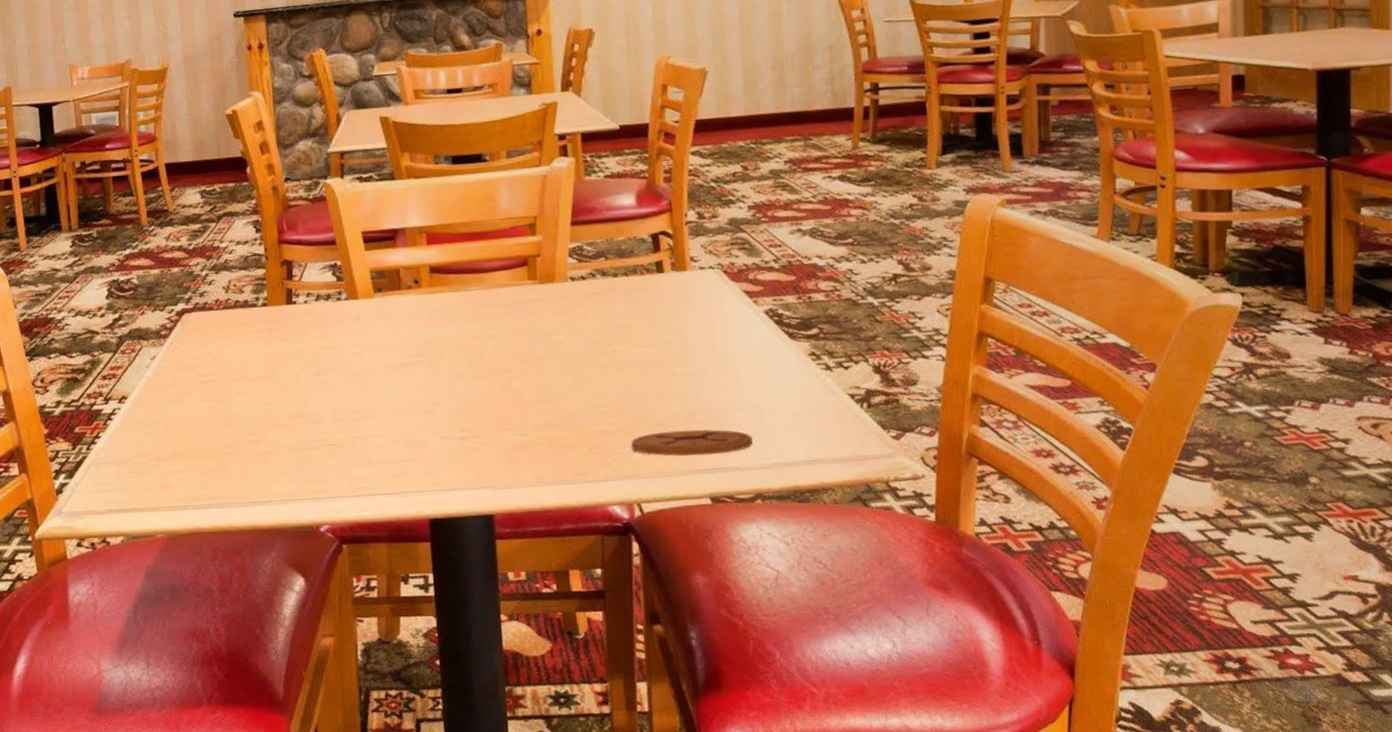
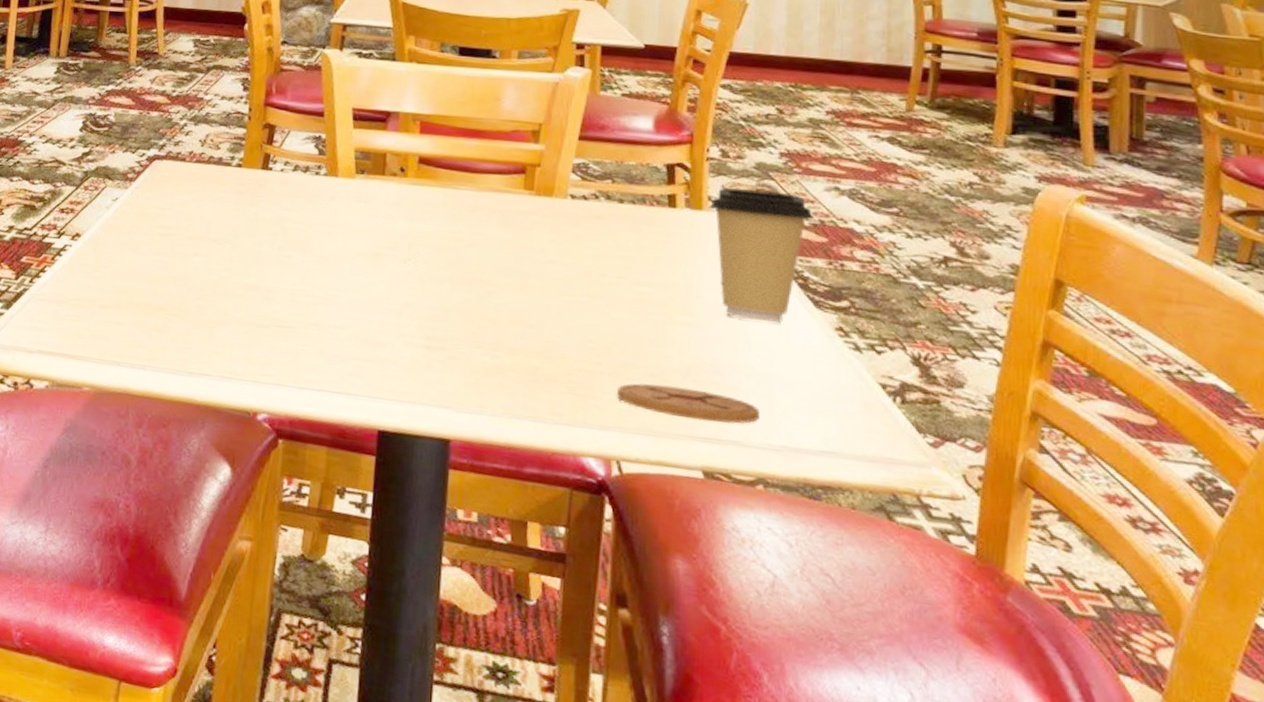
coffee cup: none [692,242,782,361] -> present [708,188,813,323]

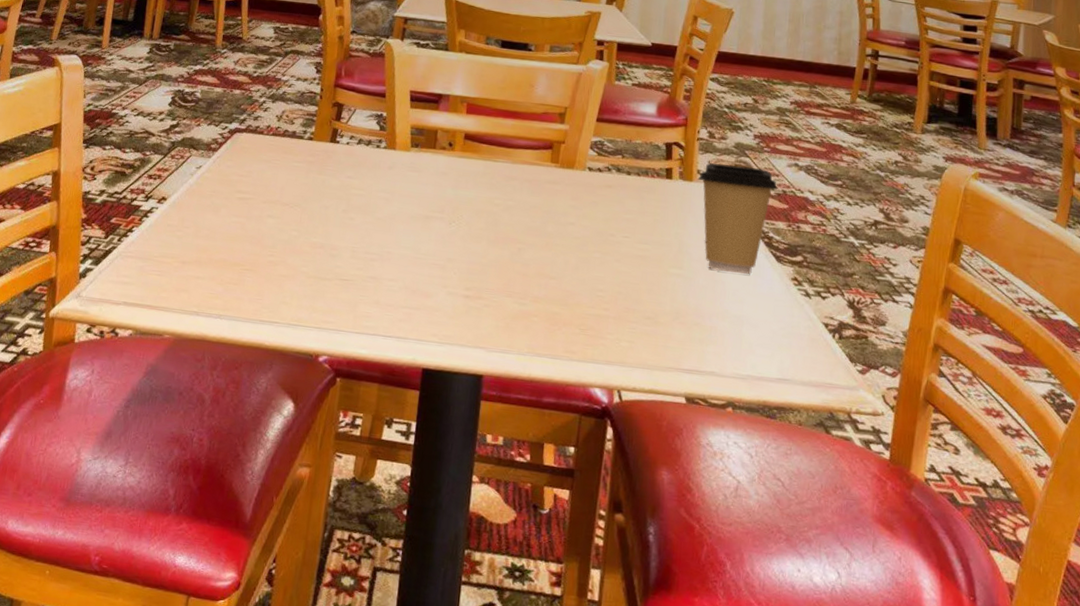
coaster: present [617,383,760,424] -> none [620,325,731,358]

